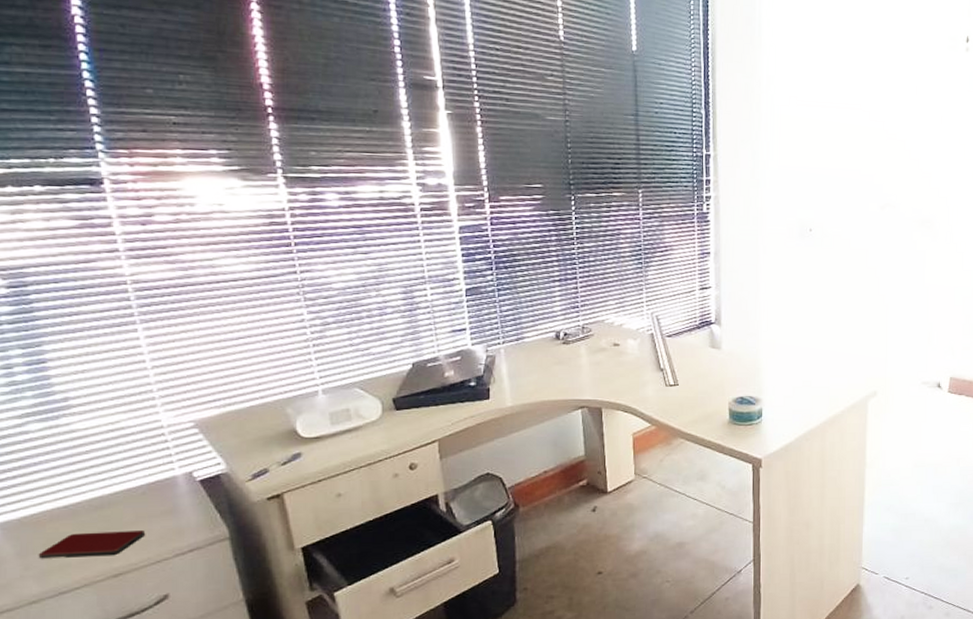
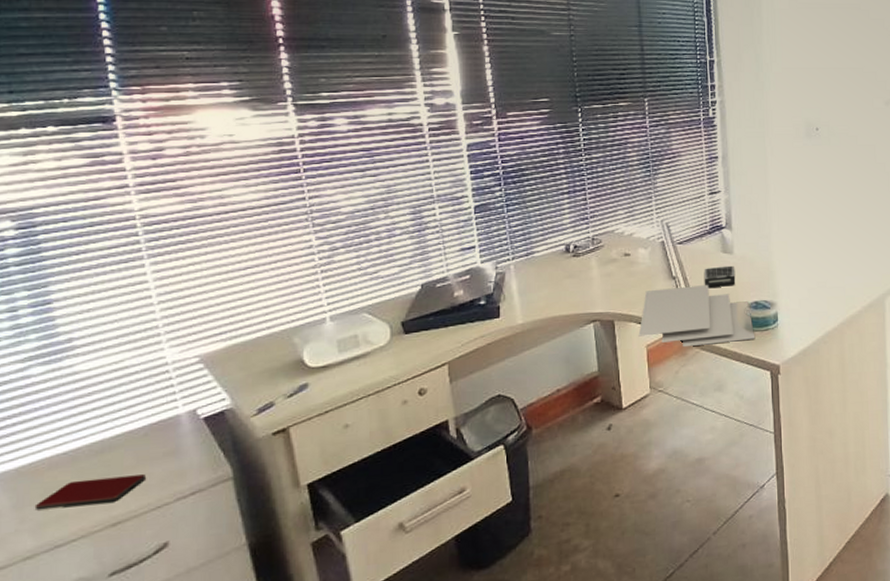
papers: none [625,378,739,437] -> present [638,285,756,348]
calculator: none [691,360,722,381] -> present [704,265,735,287]

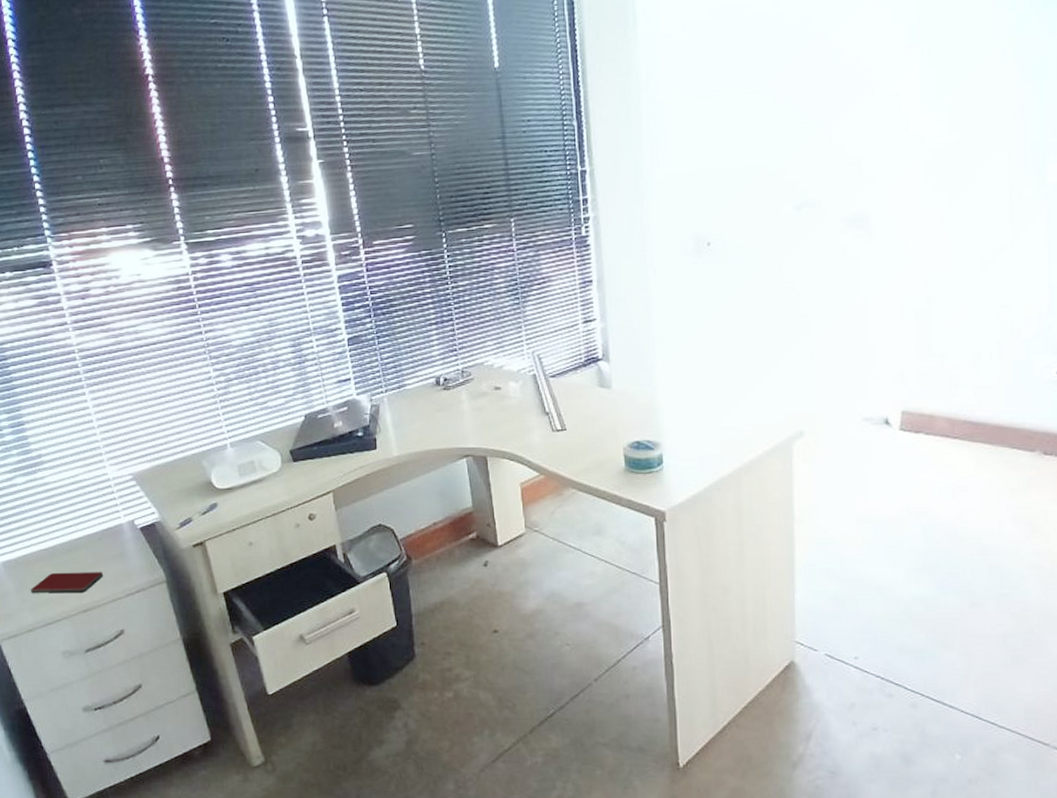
papers: present [638,285,756,348] -> none [511,422,638,487]
calculator: present [704,265,735,287] -> none [579,401,613,425]

